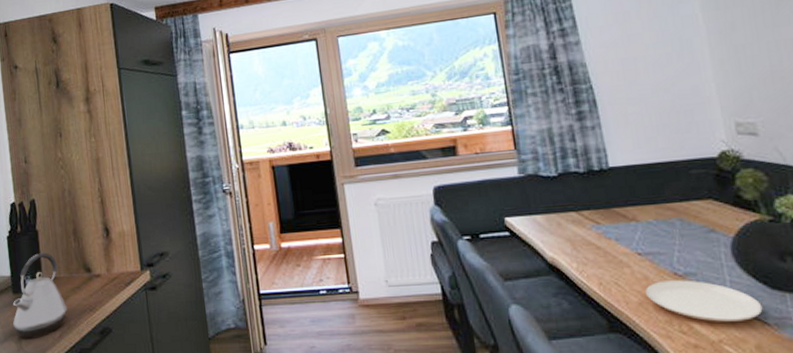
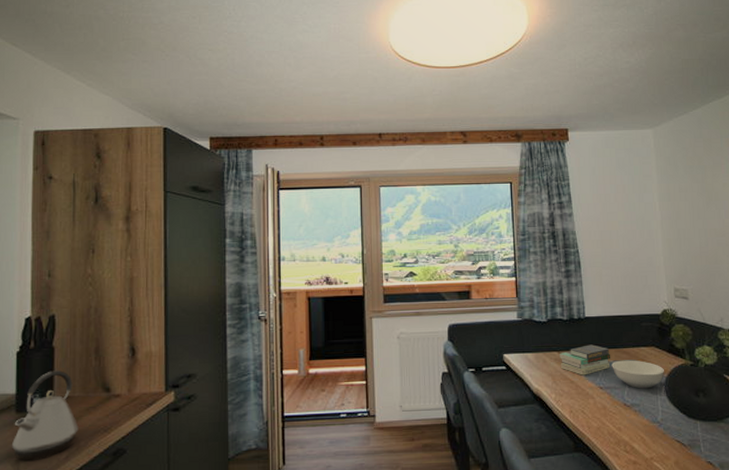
books: none [578,201,651,240] -> present [560,344,611,376]
plate: present [646,280,763,323] -> none [603,409,682,444]
bowl: none [651,217,730,254] -> present [611,360,664,389]

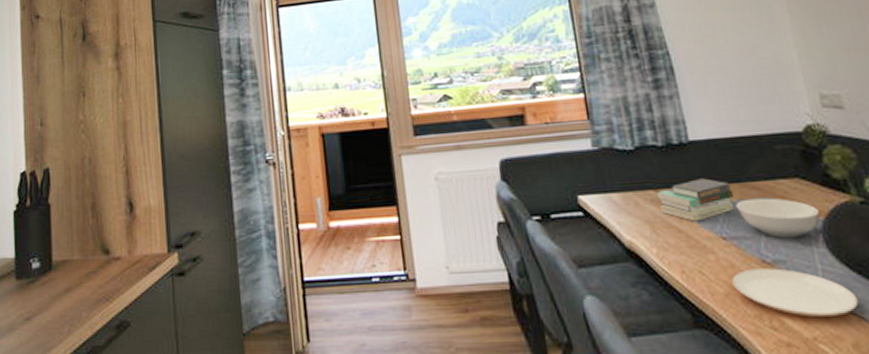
kettle: present [11,370,79,461] -> none [13,230,79,334]
plate: none [603,409,682,444] -> present [732,268,859,318]

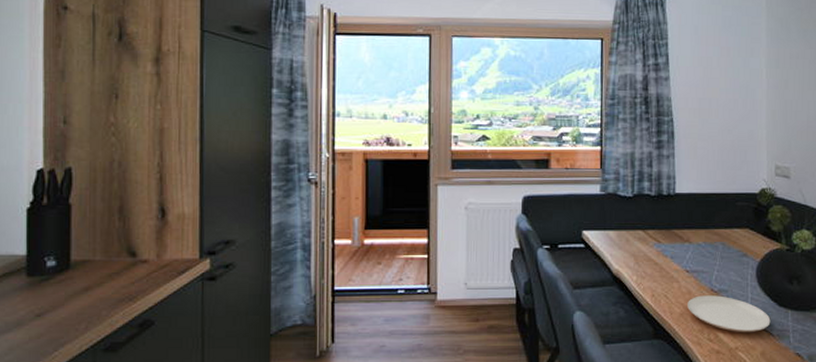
books: present [657,178,735,222] -> none [644,224,701,257]
bowl: present [736,197,819,239] -> none [700,242,757,274]

